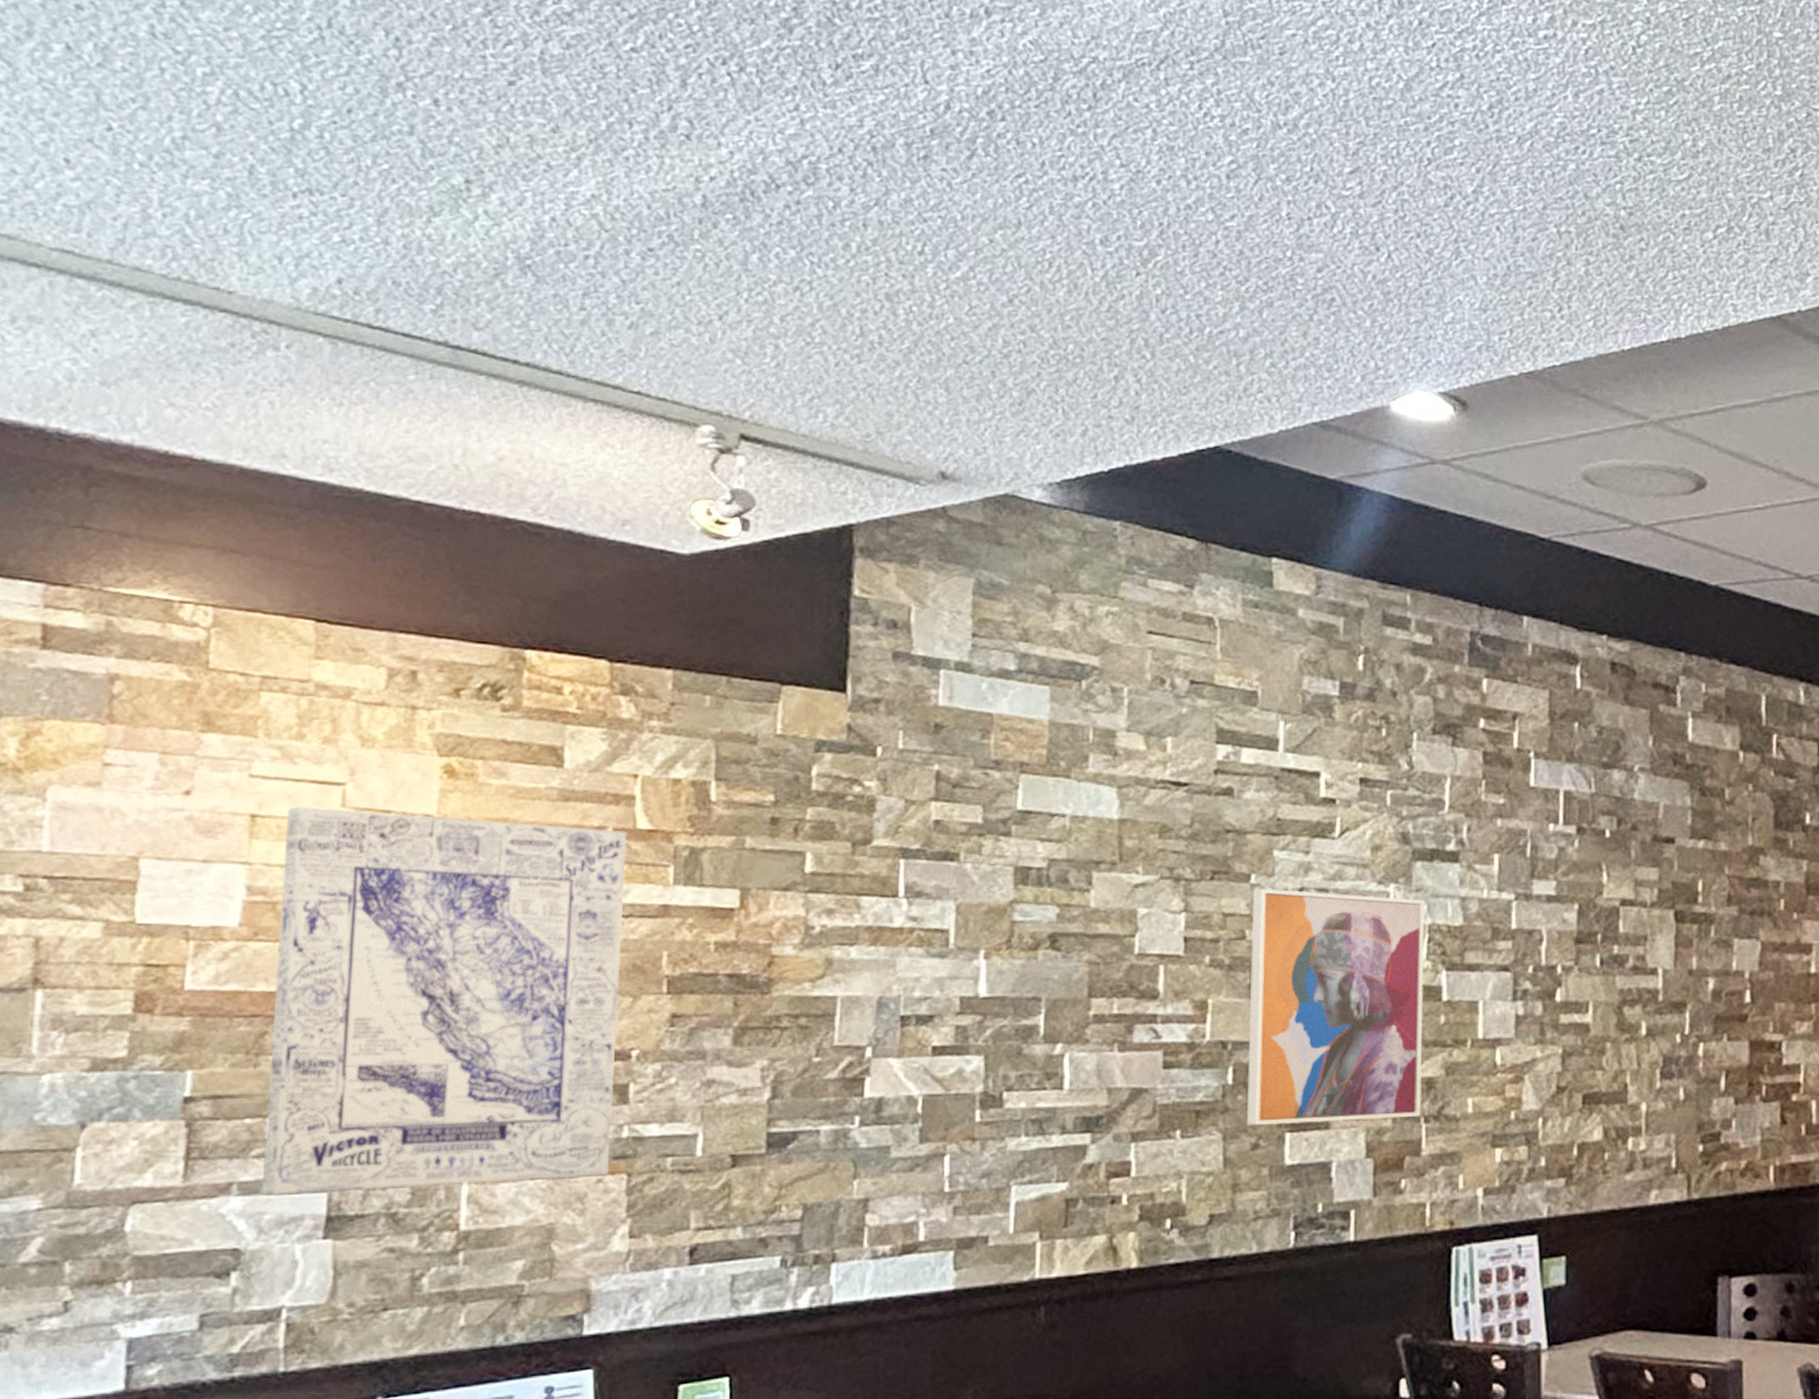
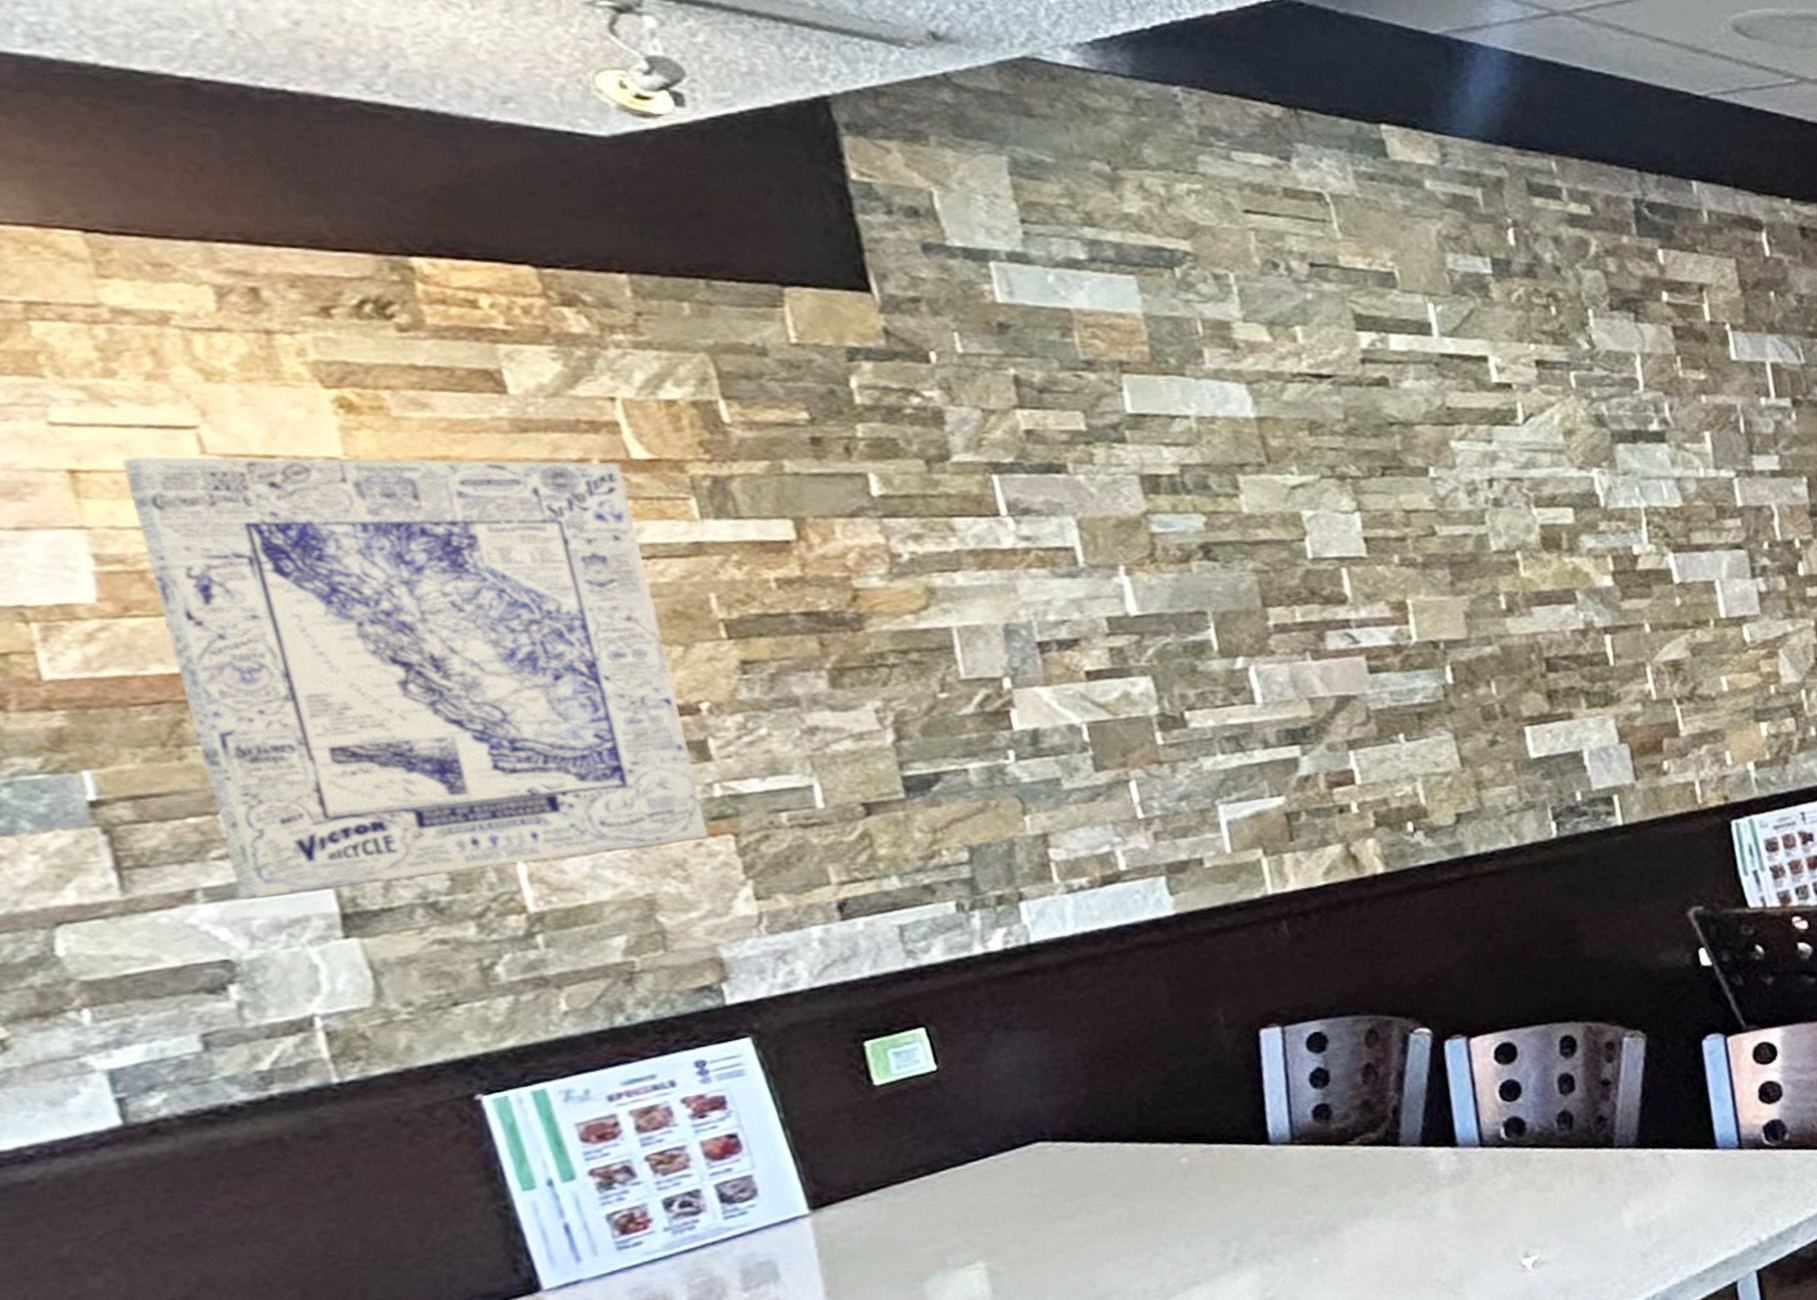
wall art: present [1247,889,1425,1125] -> none [1434,481,1672,723]

